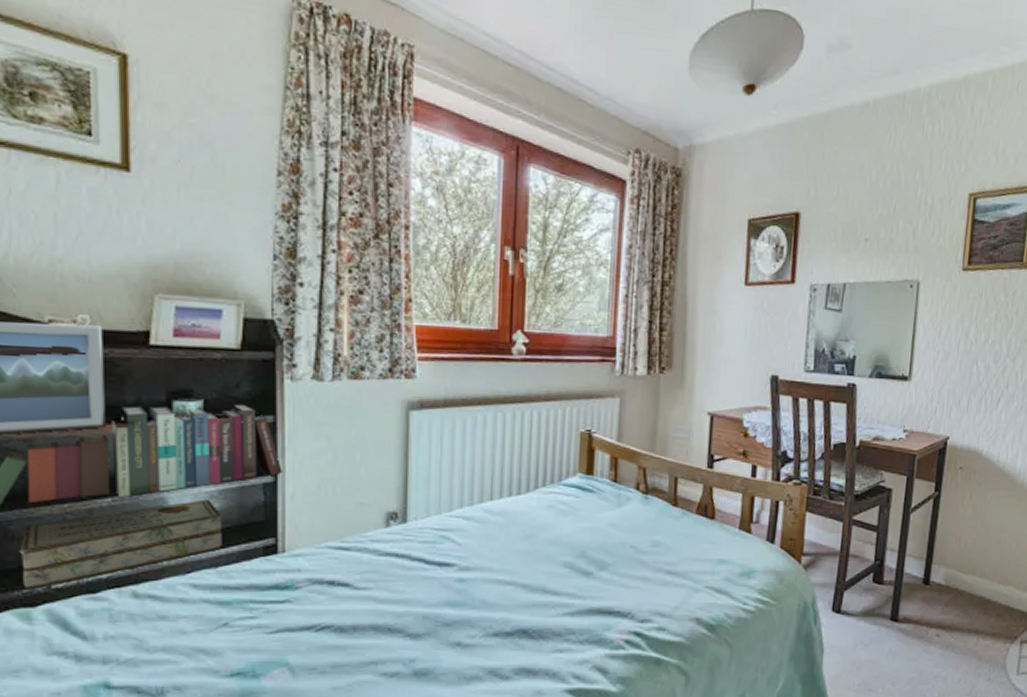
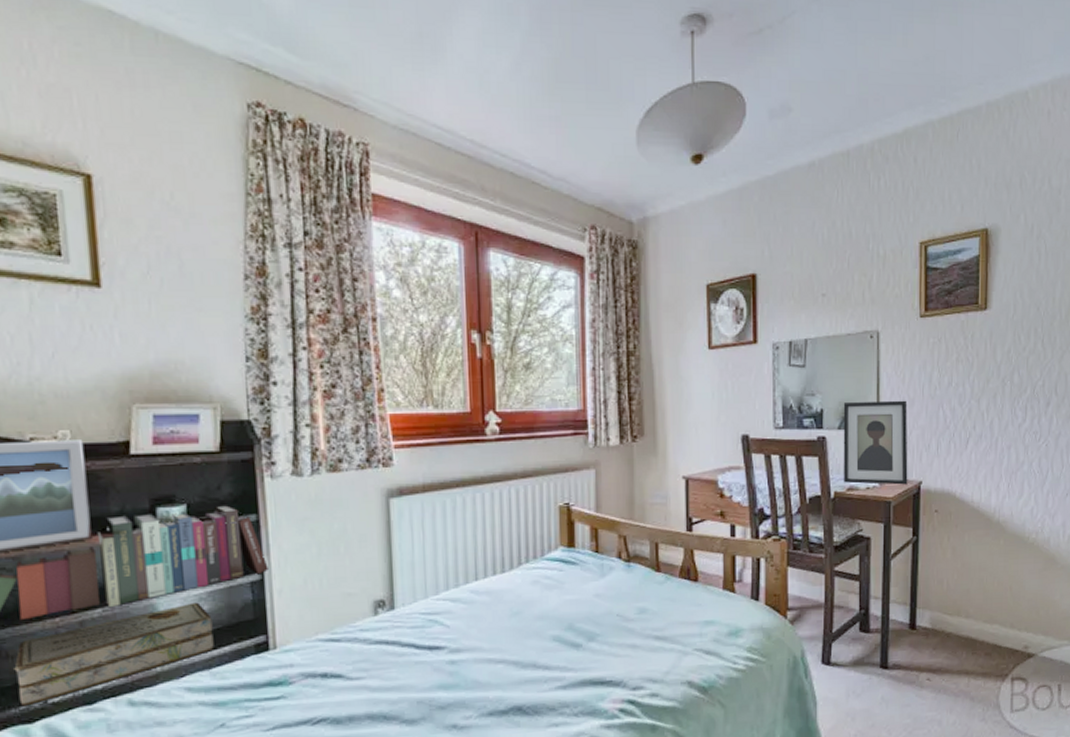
picture frame: none [869,351,942,439] -> present [843,400,908,485]

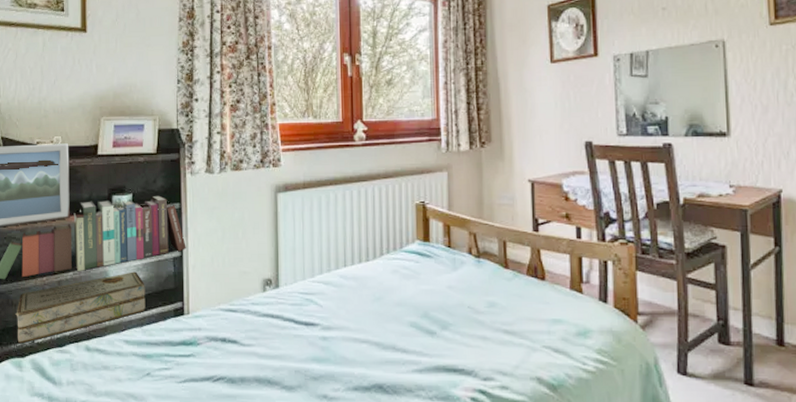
picture frame: present [843,400,908,485] -> none [689,107,766,193]

